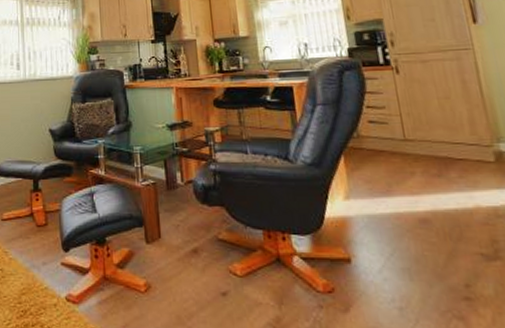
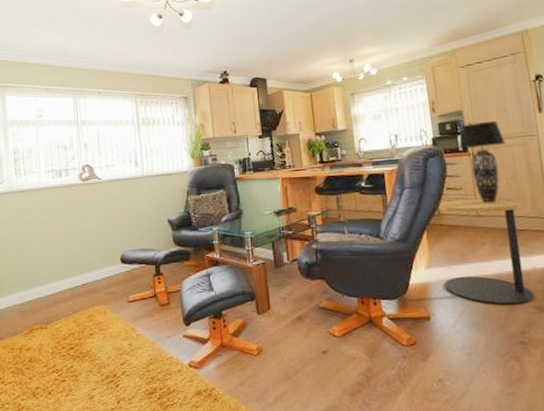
side table: none [357,119,479,250] -> present [438,198,534,305]
table lamp: none [379,32,436,126] -> present [459,121,506,204]

